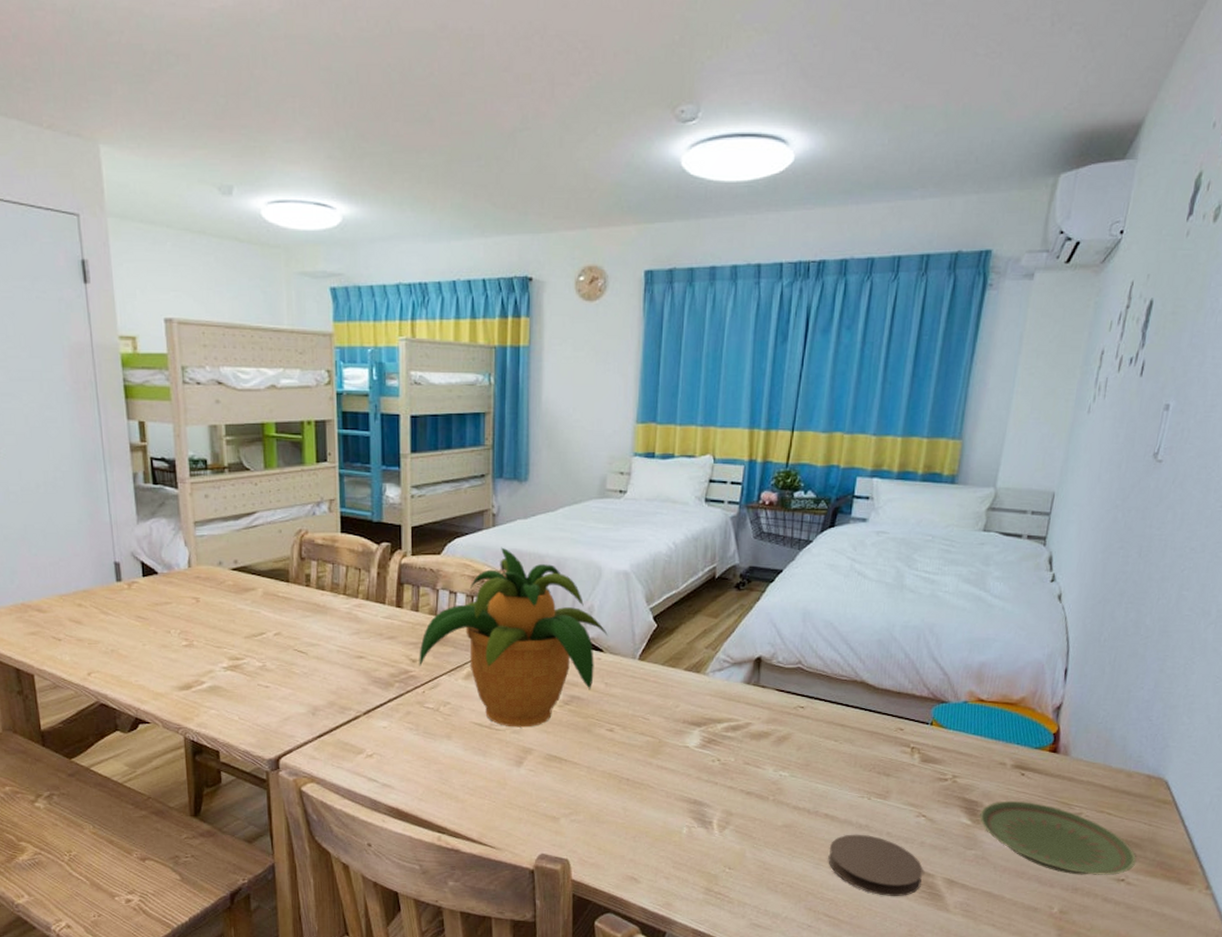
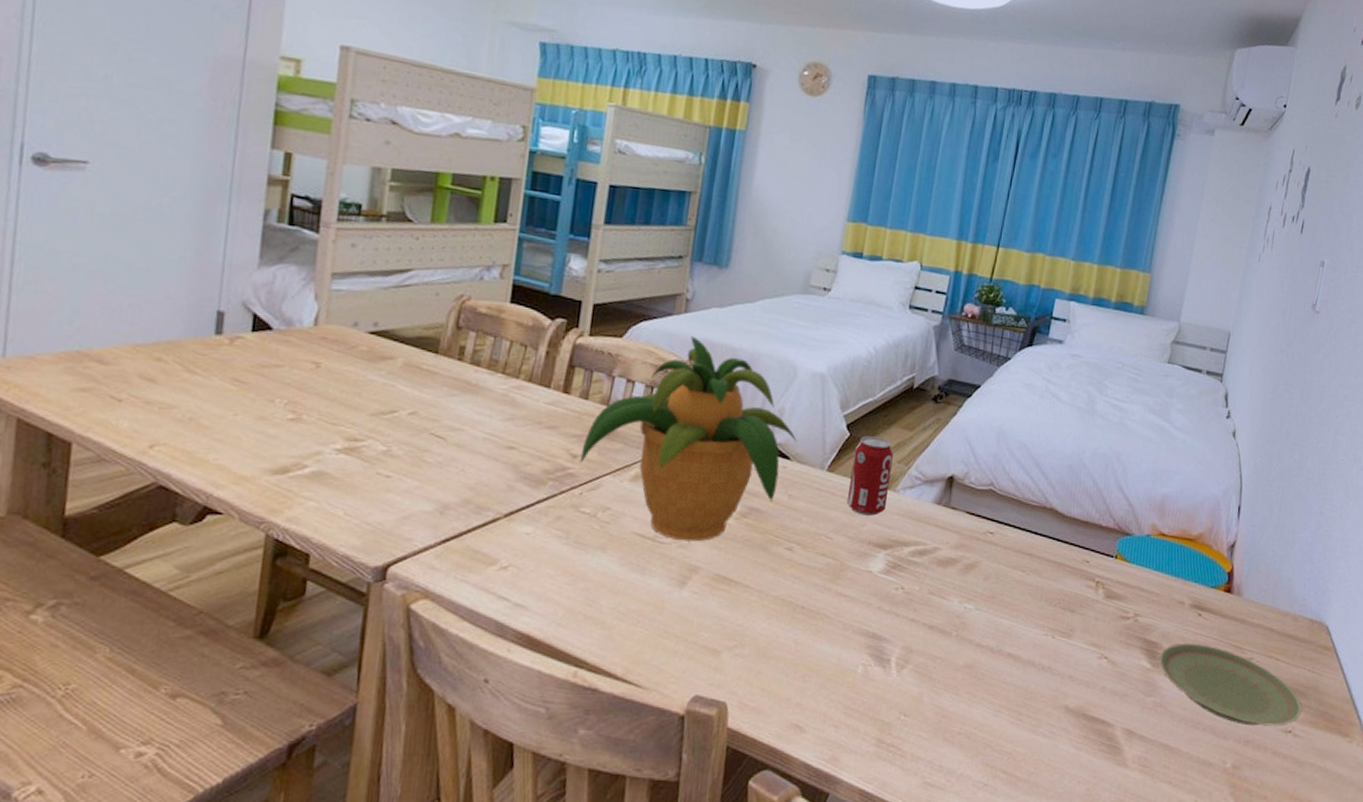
beverage can: none [659,626,700,697] -> present [846,436,893,516]
coaster: present [828,834,924,896] -> none [1008,677,1104,749]

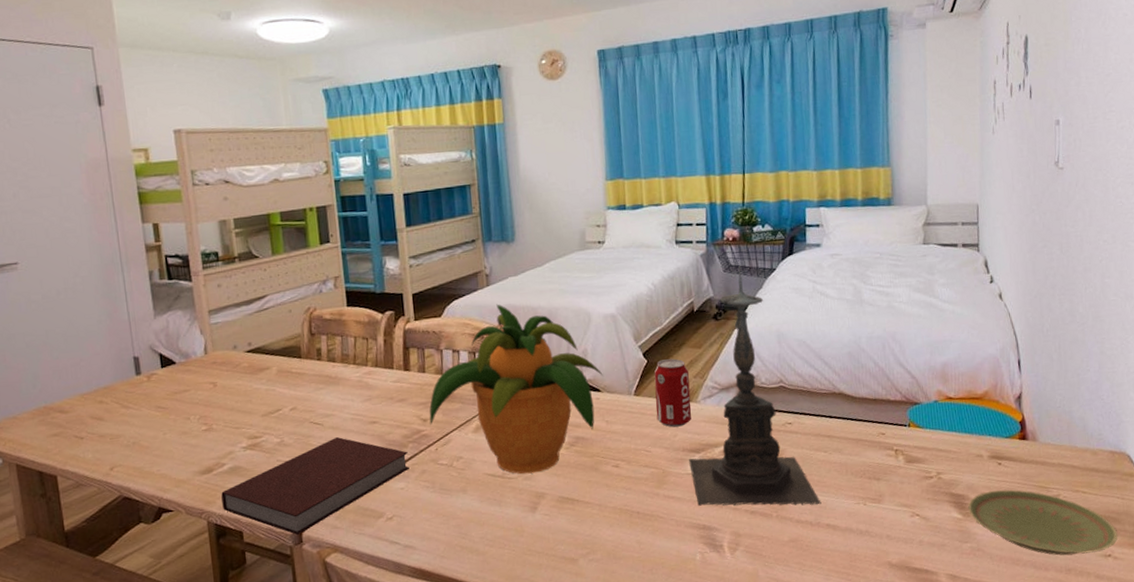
notebook: none [290,456,545,571] -> present [221,436,409,536]
candle holder: none [872,346,1008,630] -> present [689,265,822,506]

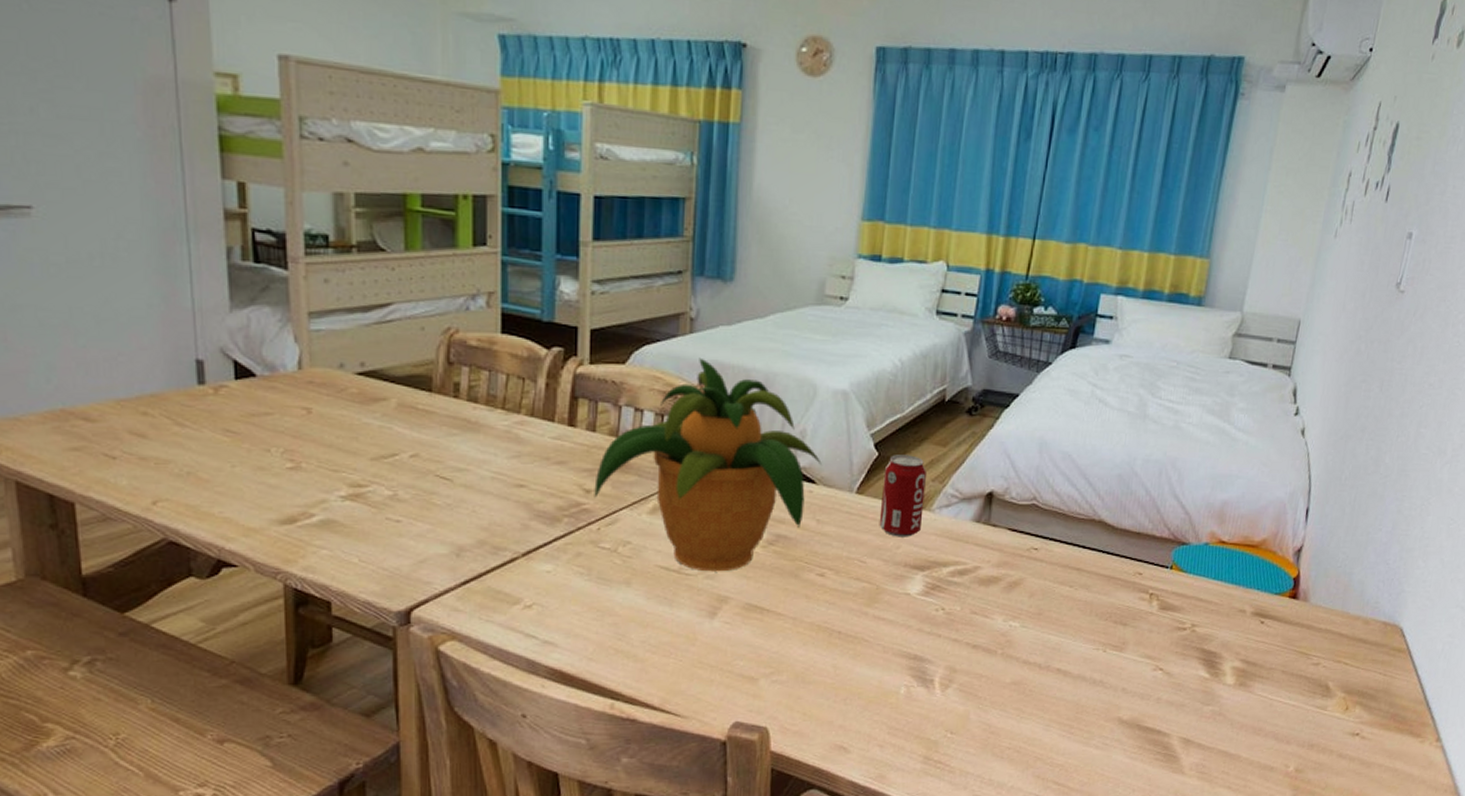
notebook: present [221,436,409,536] -> none [306,497,561,615]
candle holder: present [689,265,822,506] -> none [909,352,1056,646]
plate: present [968,489,1118,556] -> none [1218,651,1372,730]

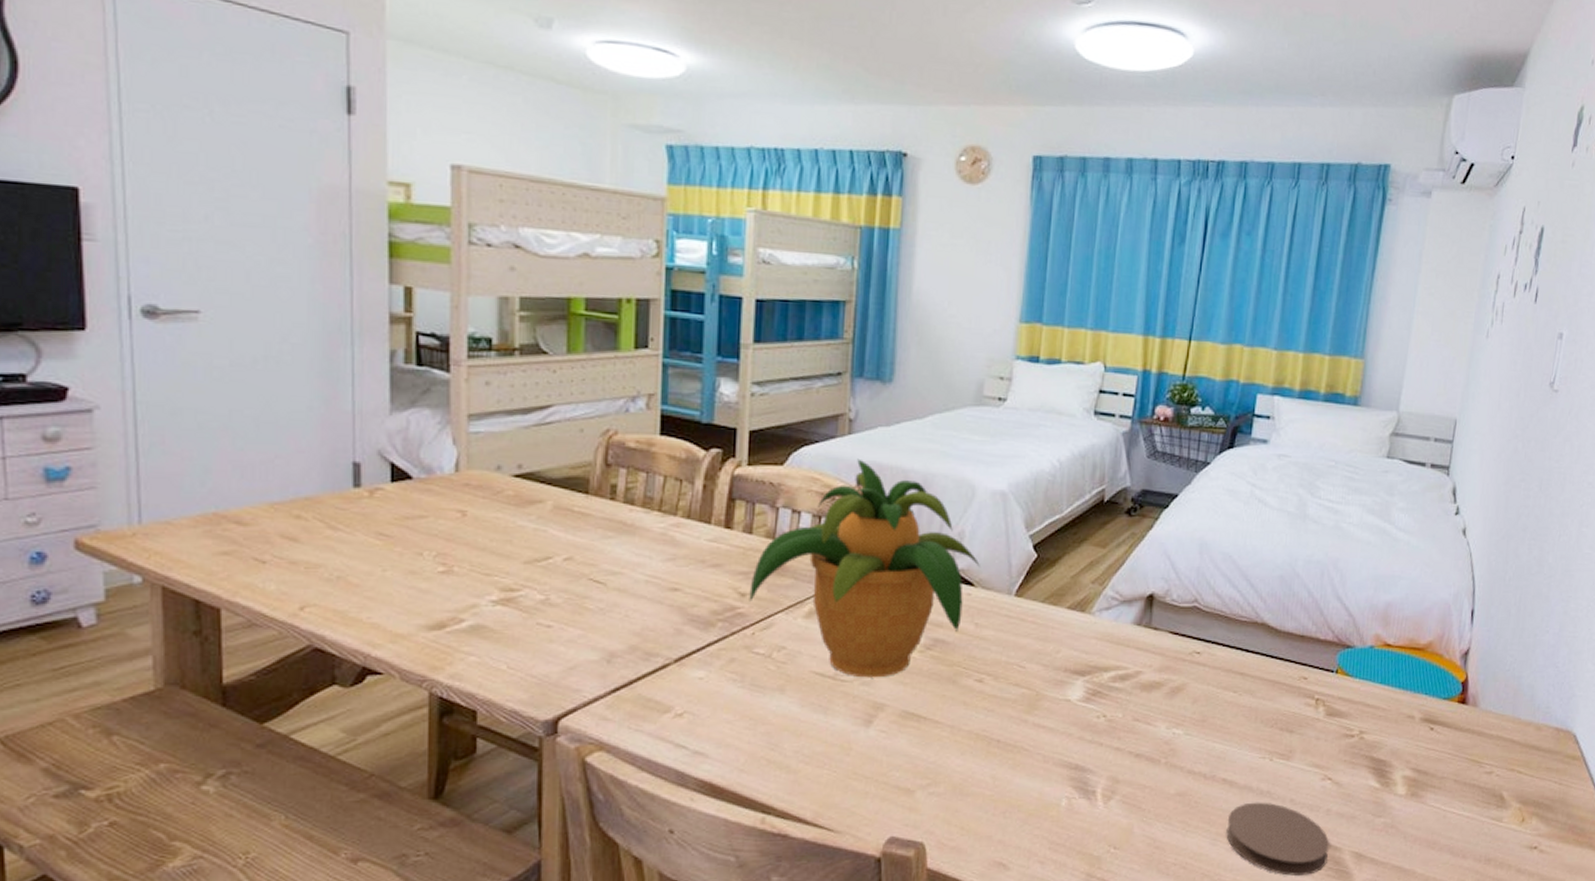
beverage can: present [879,455,926,537] -> none [1038,556,1086,641]
coaster: none [1059,690,1159,759] -> present [1226,802,1330,876]

